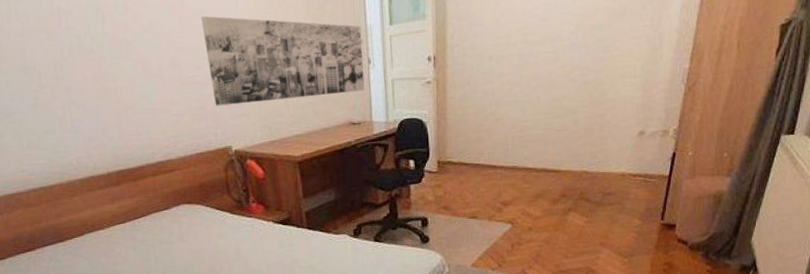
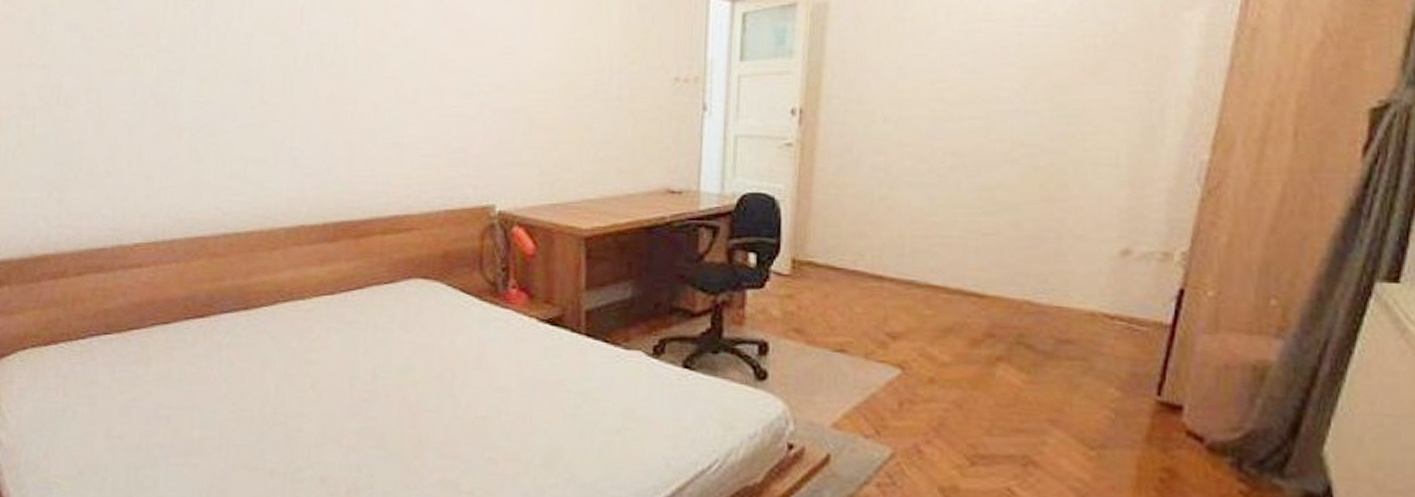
wall art: present [201,16,365,106] -> none [480,30,698,149]

